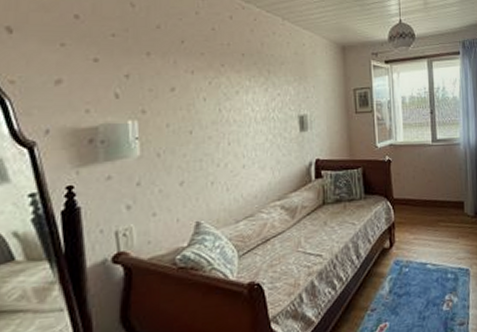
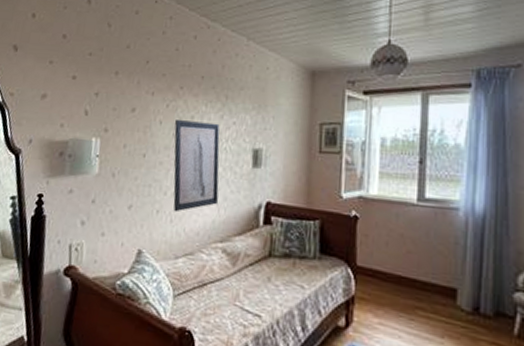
wall art: none [220,96,272,181] -> present [173,120,220,212]

